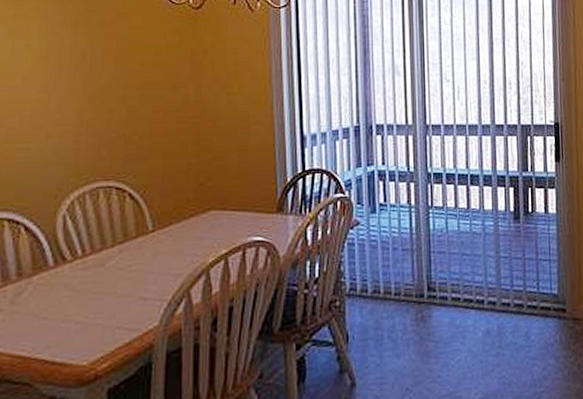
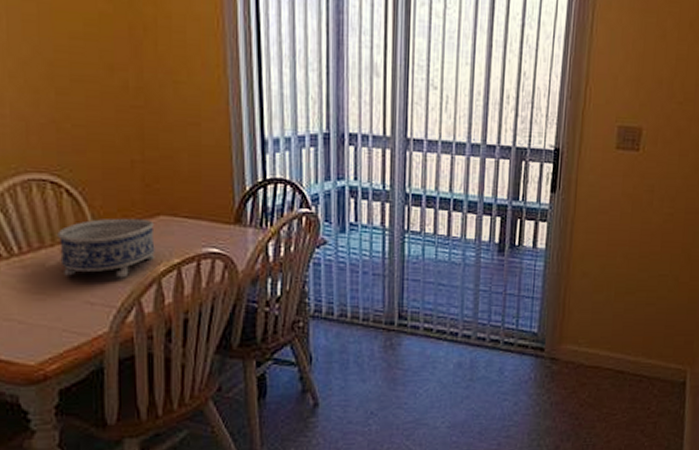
decorative bowl: none [118,214,206,274] -> present [57,218,155,278]

